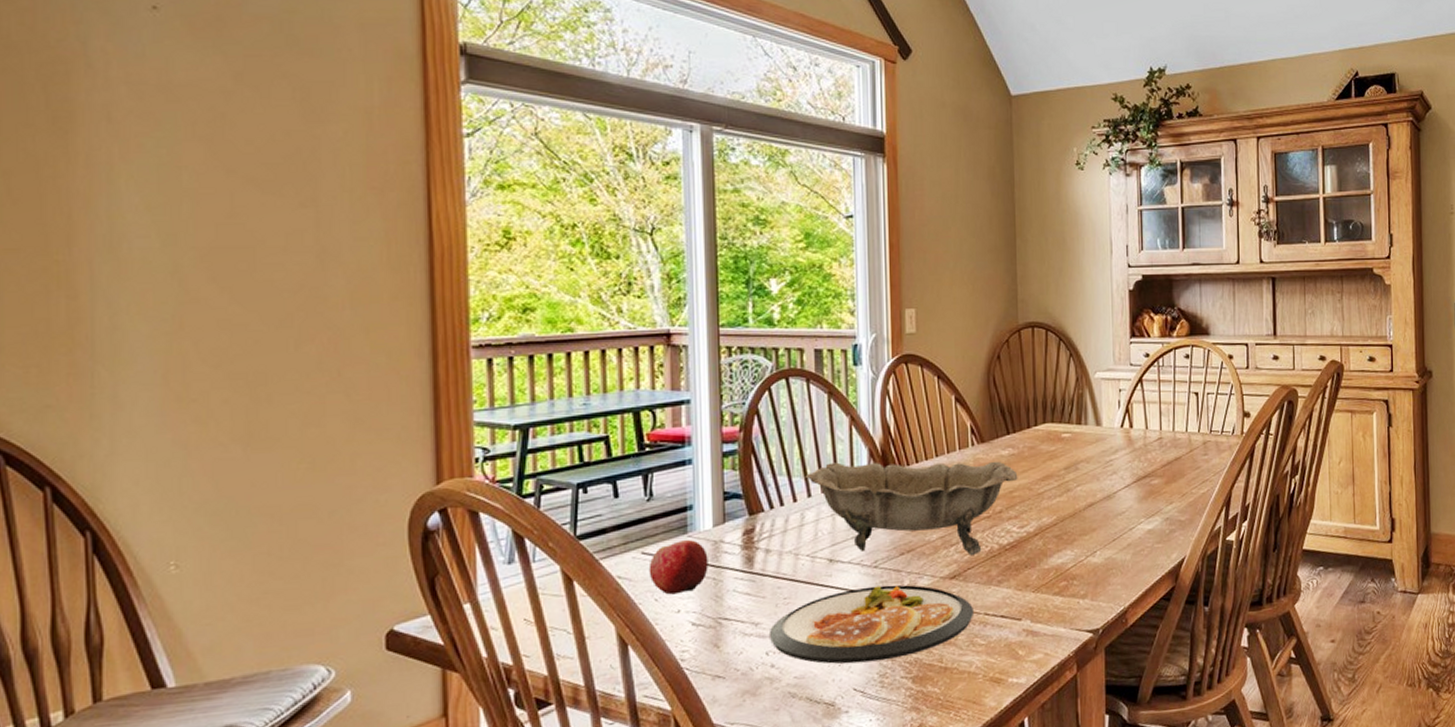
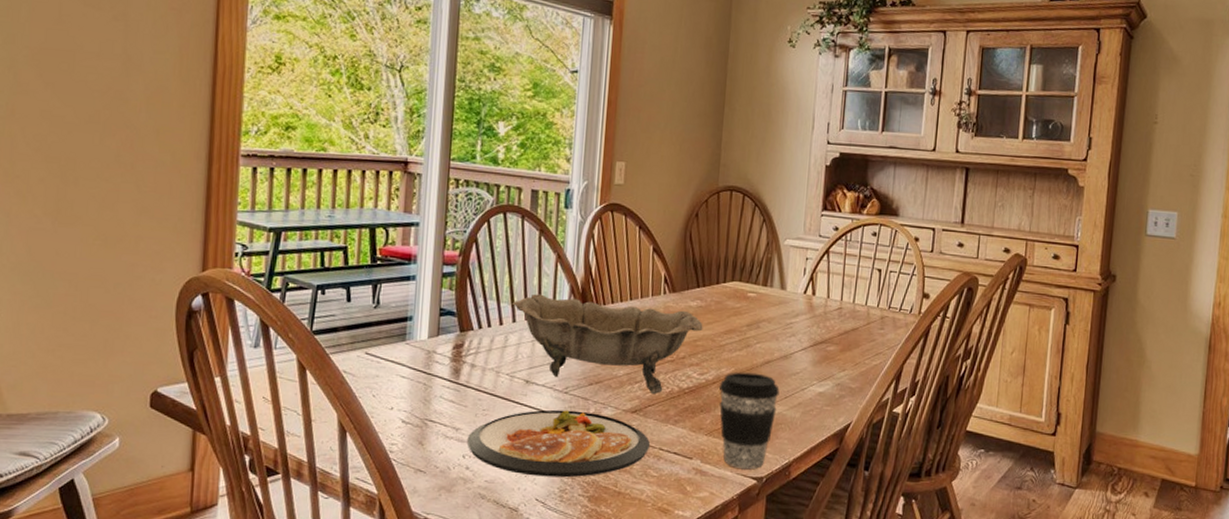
apple: present [648,539,708,595] -> none [370,346,422,393]
coffee cup: none [1043,518,1107,623] -> present [719,372,780,469]

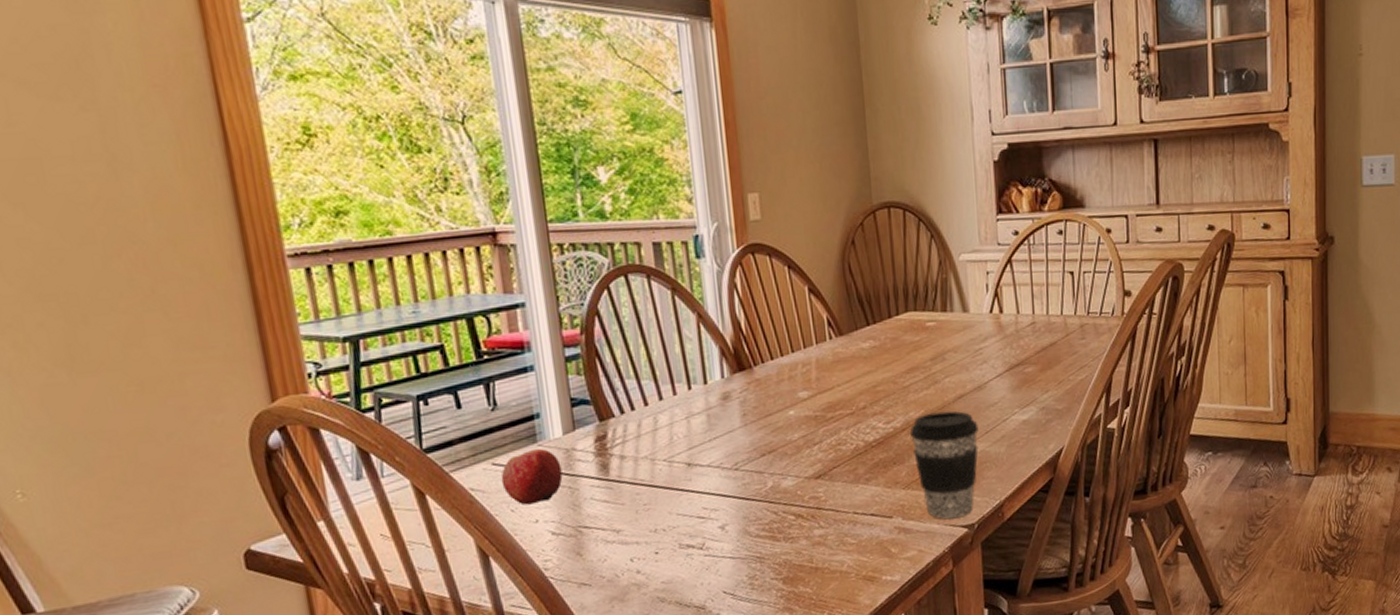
apple: none [370,346,422,393] -> present [501,448,563,505]
dish: present [466,410,650,478] -> none [631,486,842,568]
decorative bowl: present [512,294,703,394] -> none [654,354,881,454]

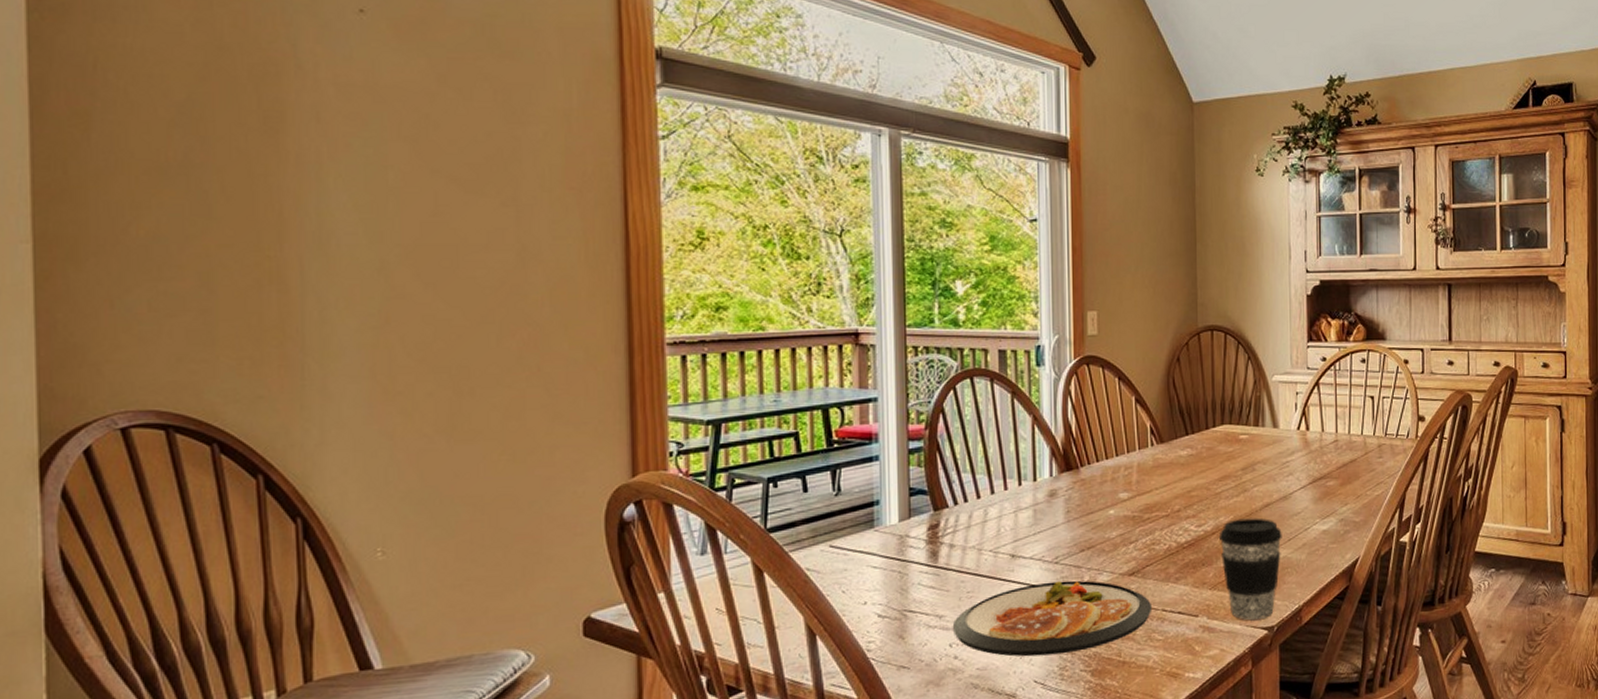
apple: present [501,448,563,505] -> none [836,533,894,587]
dish: none [631,486,842,568] -> present [952,580,1151,657]

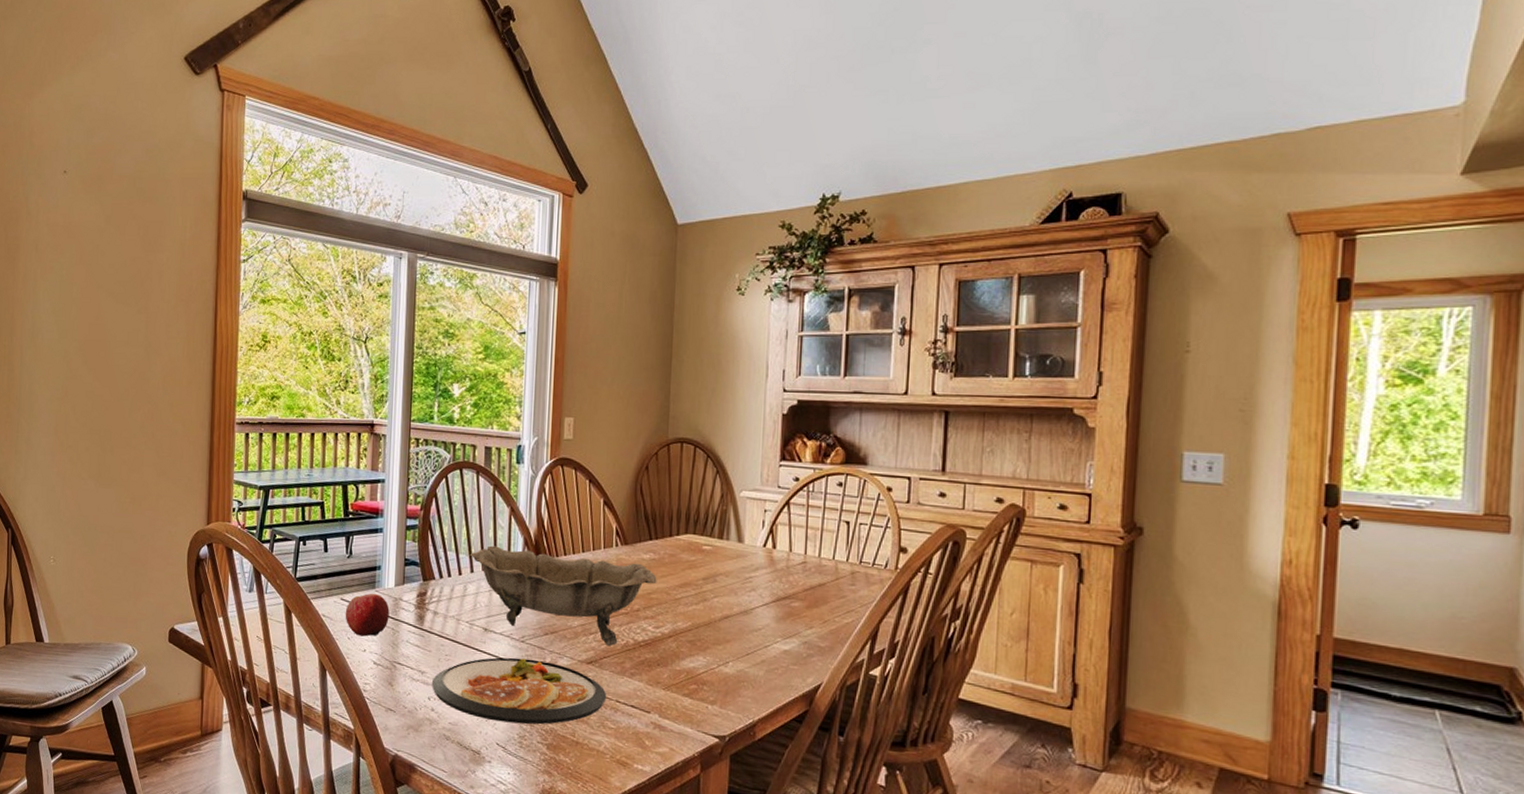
apple: none [836,533,894,587] -> present [345,593,390,637]
decorative bowl: none [988,460,1196,553] -> present [469,545,657,646]
coffee cup: present [1220,518,1282,620] -> none [676,626,740,727]

